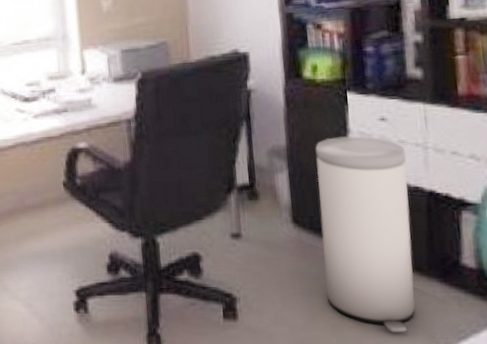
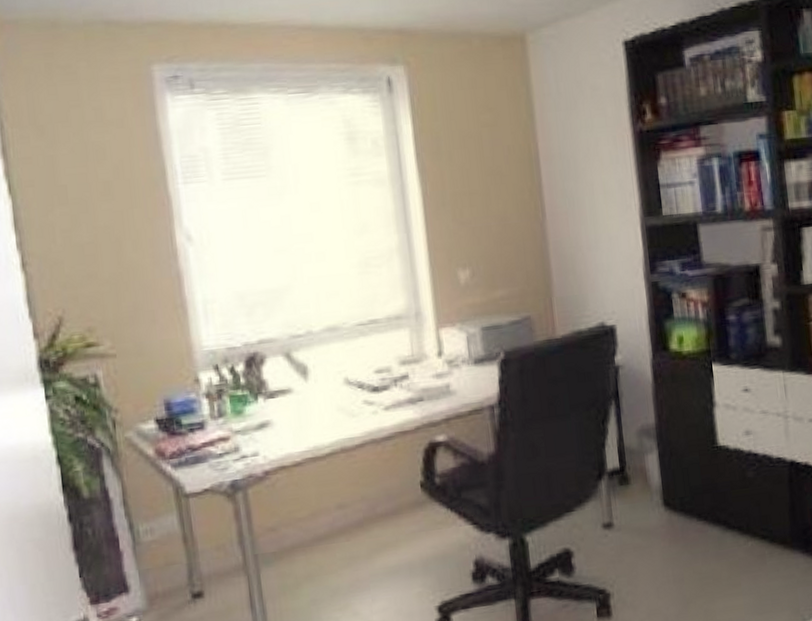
pedal bin: present [315,135,415,332] -> none [683,408,781,611]

